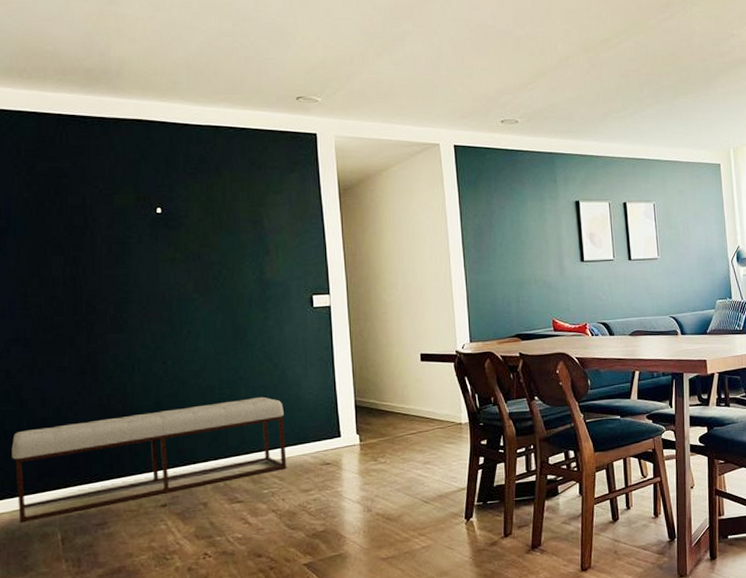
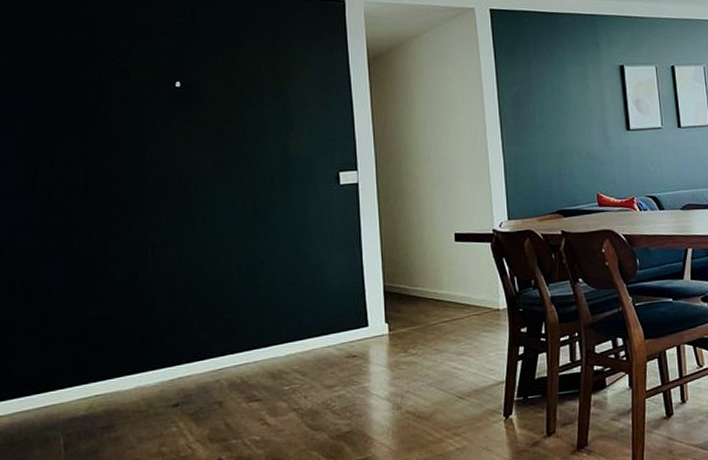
bench: present [11,396,287,523] -> none [14,283,310,427]

